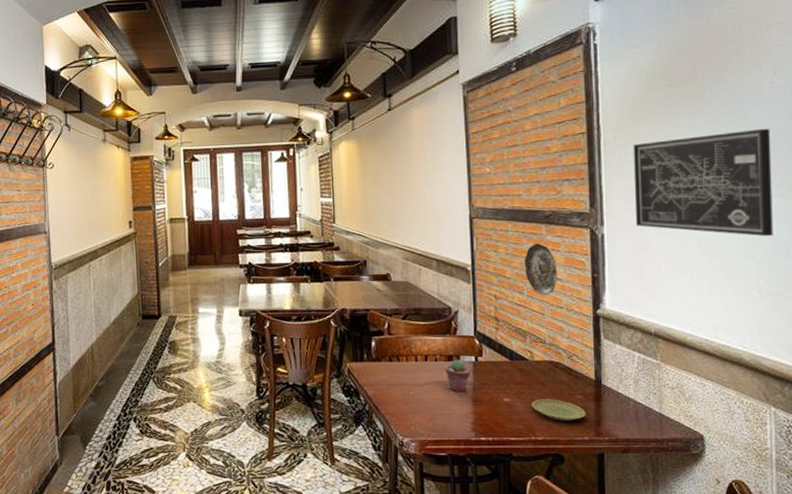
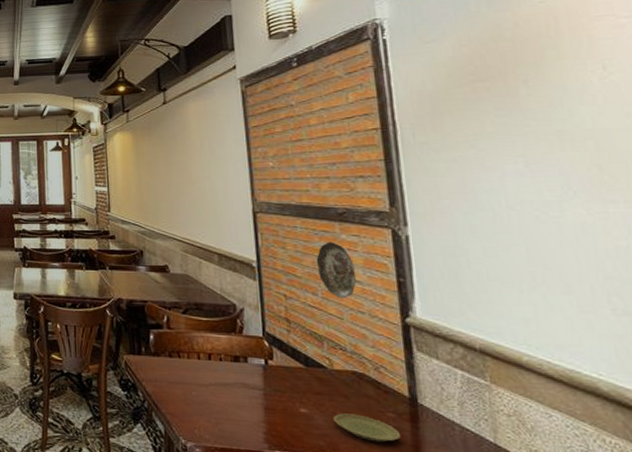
potted succulent: present [445,360,470,391] -> none [231,361,260,397]
wall art: present [633,128,773,237] -> none [436,127,624,248]

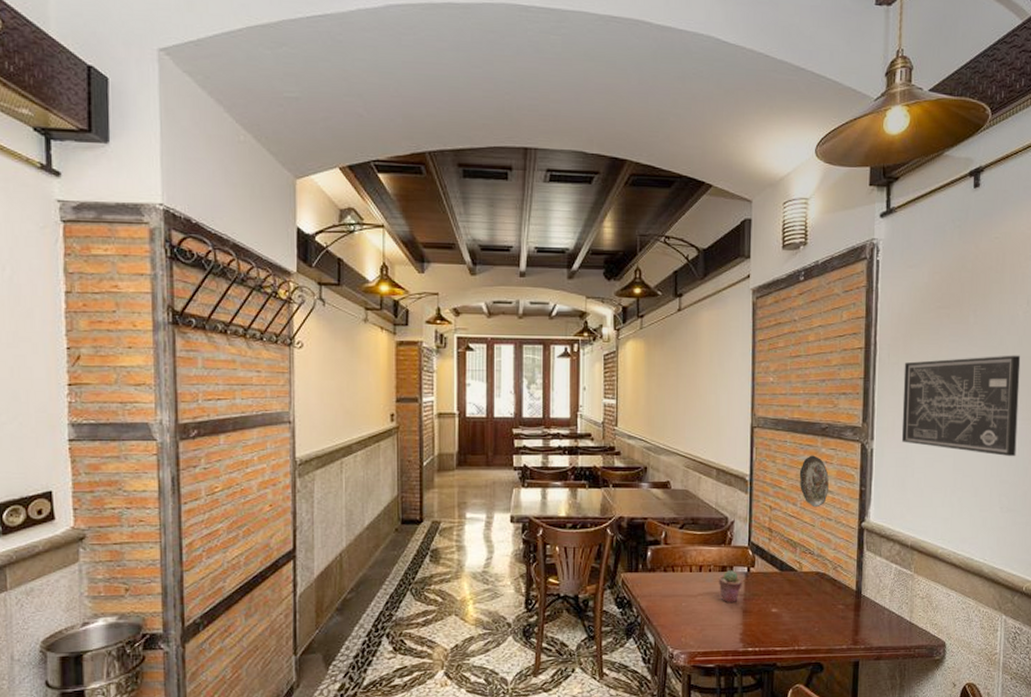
potted succulent: none [231,361,260,397] -> present [718,570,742,602]
plate: present [333,413,401,443] -> none [797,609,846,631]
wall art: none [436,127,624,248] -> present [901,355,1021,457]

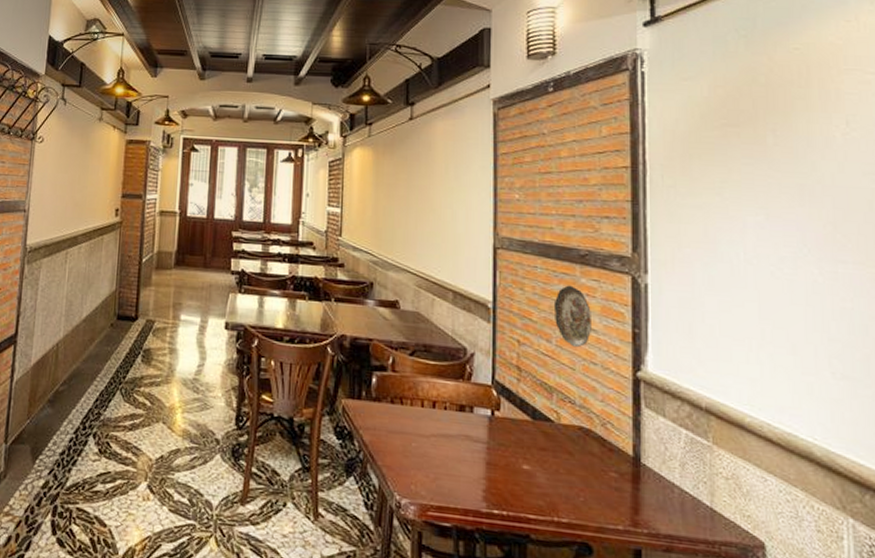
potted succulent: present [718,570,742,602] -> none [455,411,485,451]
wall art: present [901,355,1021,457] -> none [683,183,849,310]

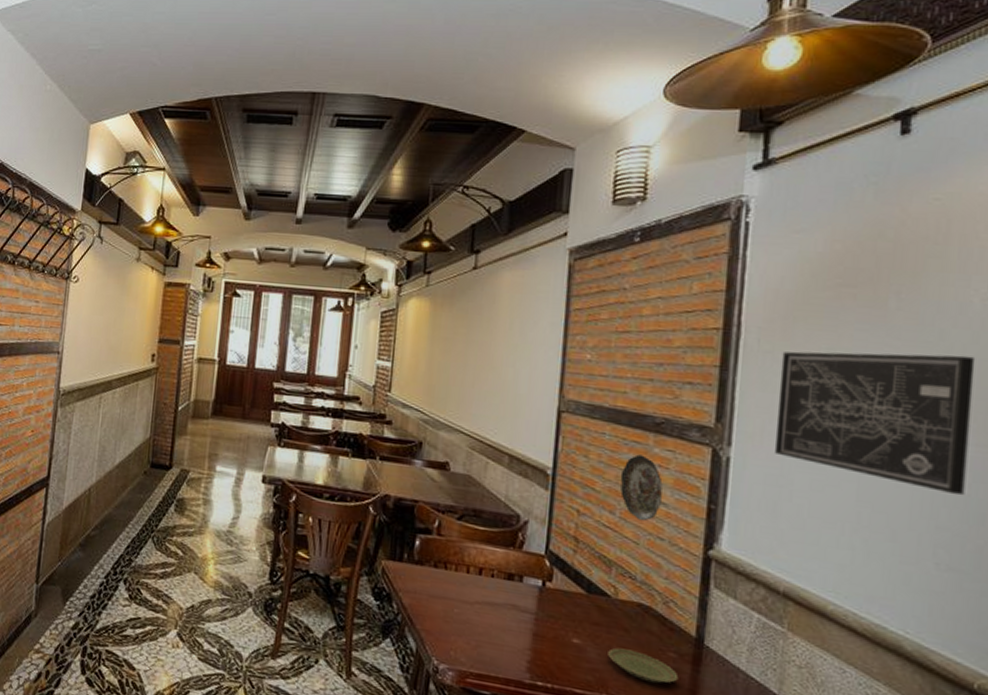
plate: none [556,471,621,504] -> present [608,648,679,683]
wall art: none [683,183,849,310] -> present [774,351,976,496]

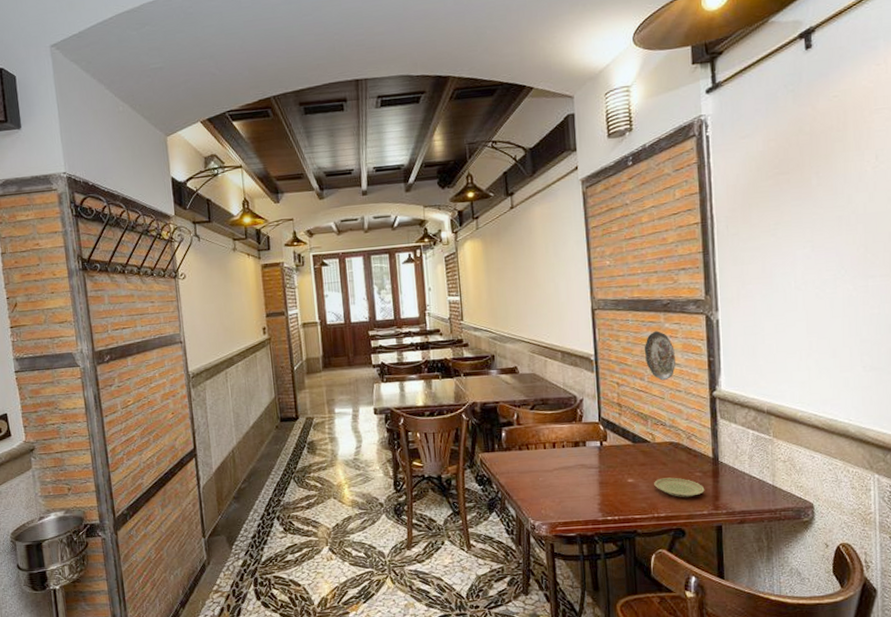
wall art: present [774,351,976,496] -> none [744,211,876,315]

